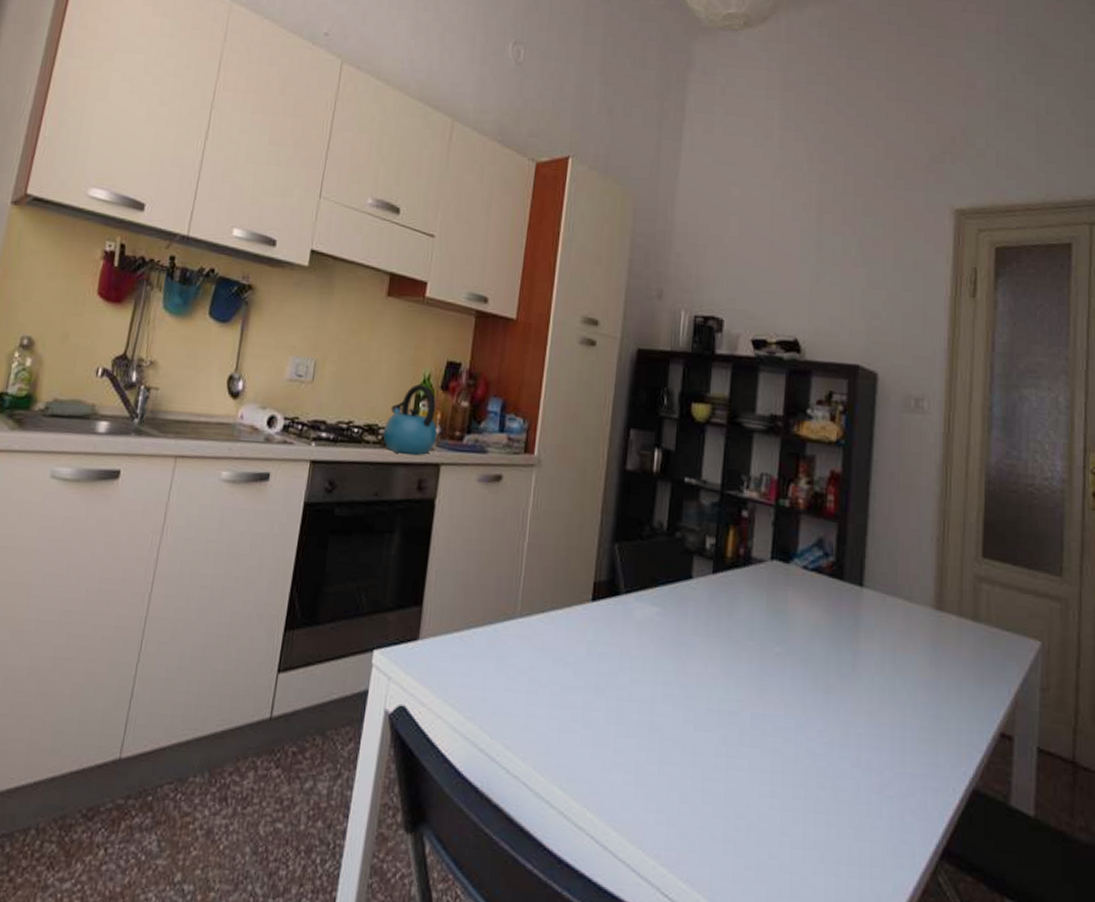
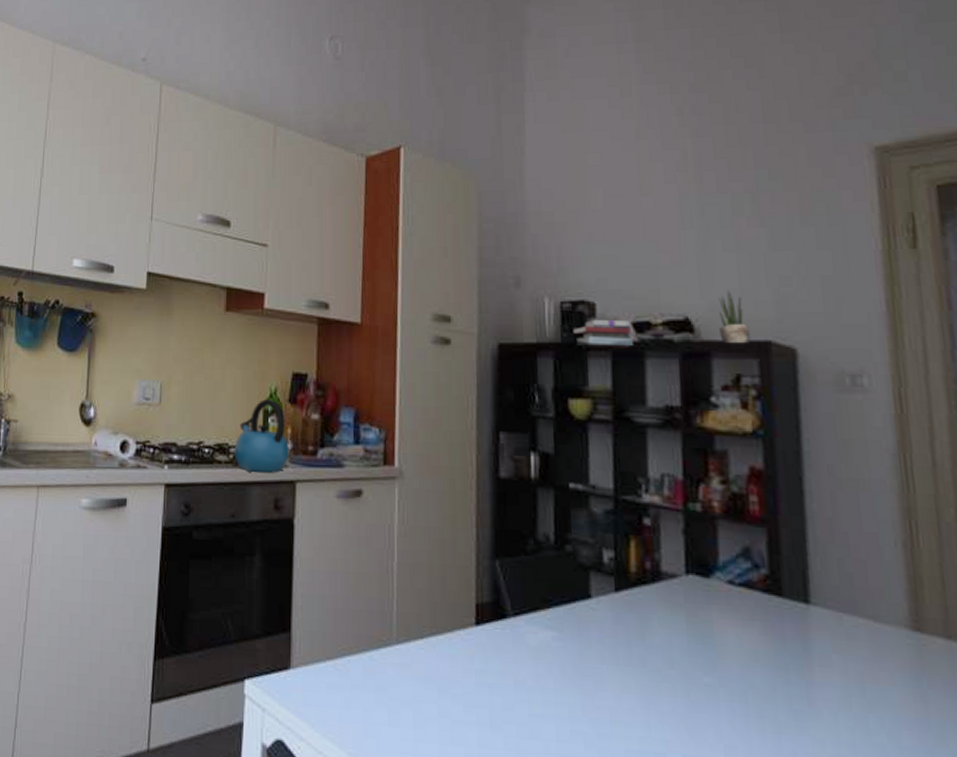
books: none [702,334,751,363] -> present [573,319,633,350]
potted plant: none [820,319,844,368] -> present [718,291,751,346]

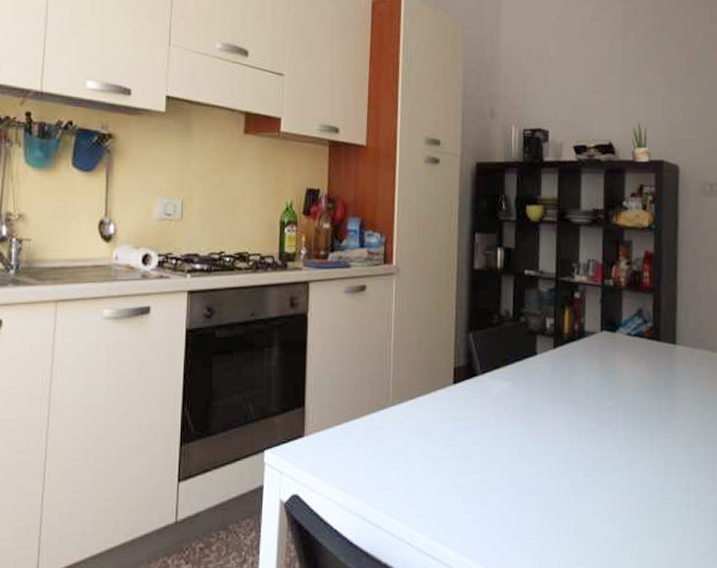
kettle: present [234,399,289,474] -> none [253,212,304,277]
books: present [573,319,633,350] -> none [532,143,573,167]

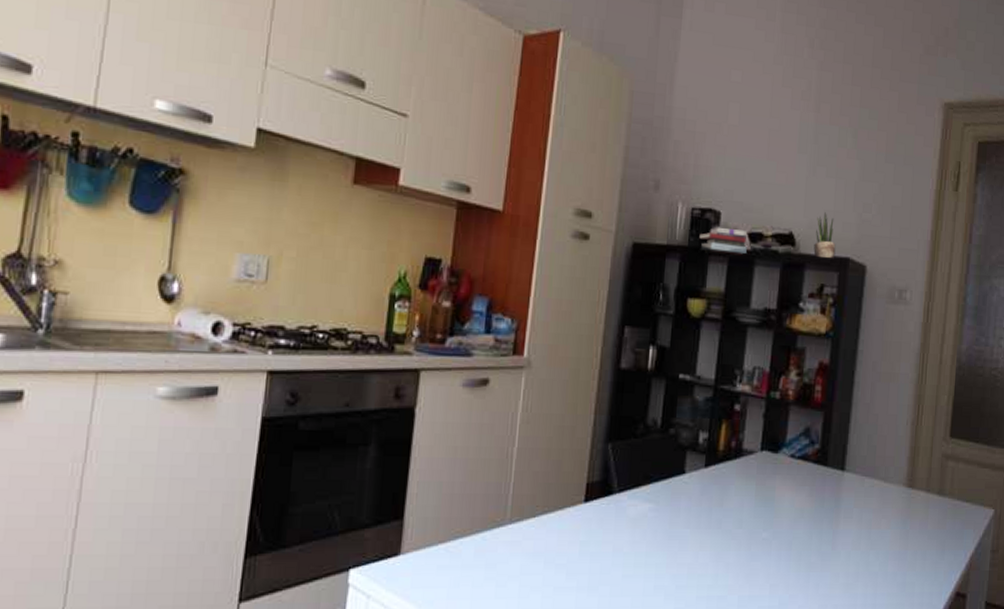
books: none [532,143,573,167] -> present [699,227,747,257]

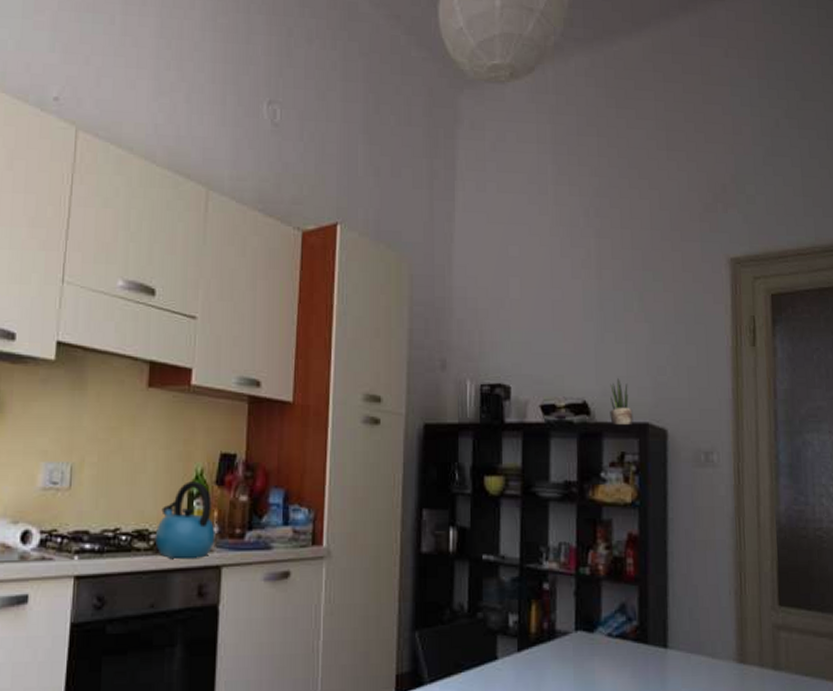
kettle: none [352,283,416,362] -> present [154,481,215,560]
books: present [699,227,747,257] -> none [491,401,541,430]

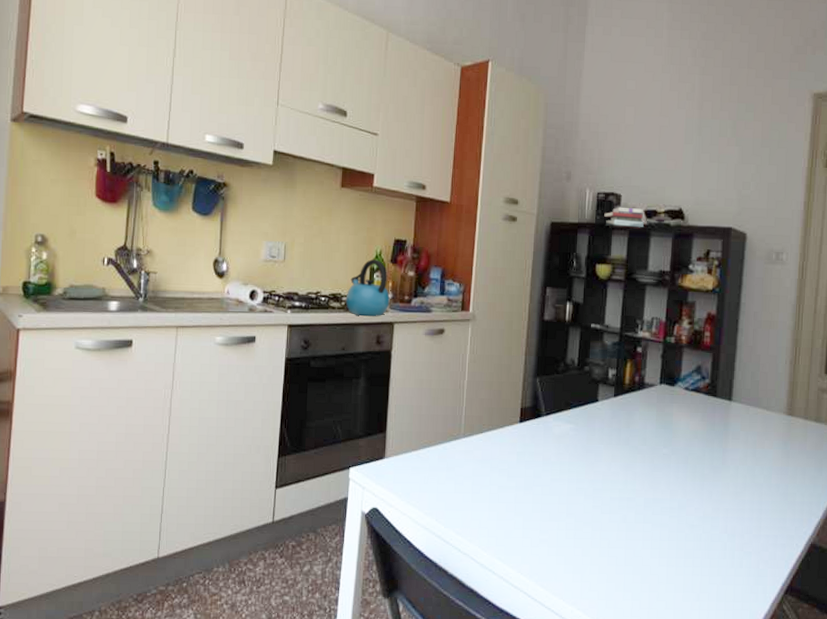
books: none [491,401,541,430] -> present [604,207,644,230]
potted plant: present [610,378,633,427] -> none [700,191,720,230]

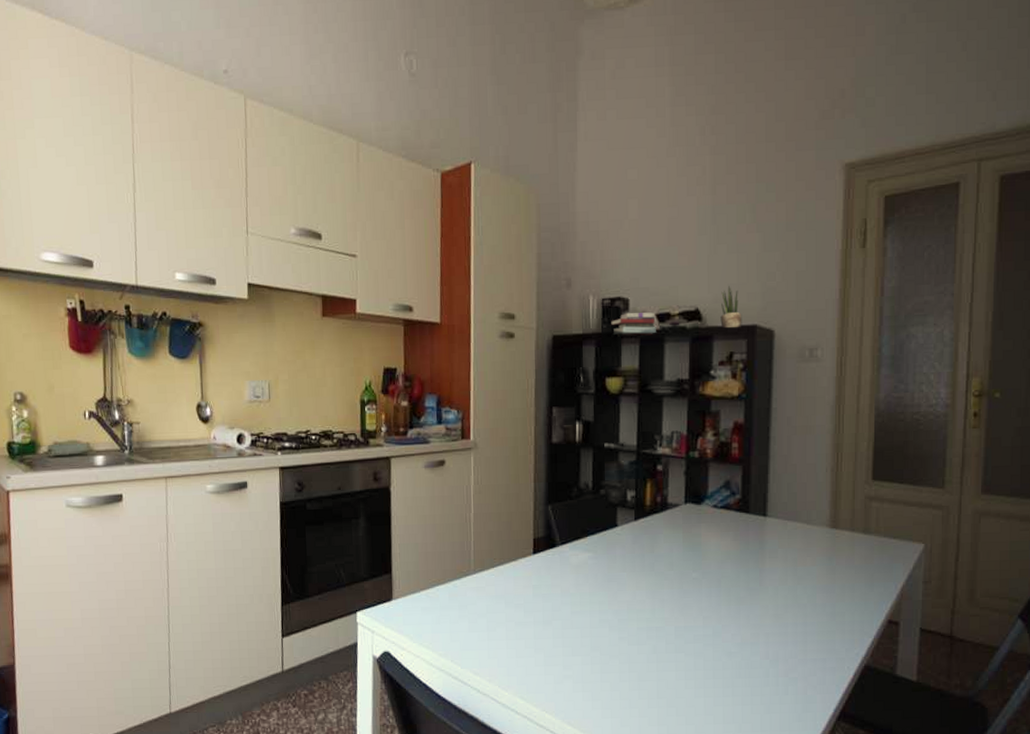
kettle: present [345,259,390,317] -> none [337,391,384,453]
potted plant: none [700,191,720,230] -> present [720,286,742,330]

